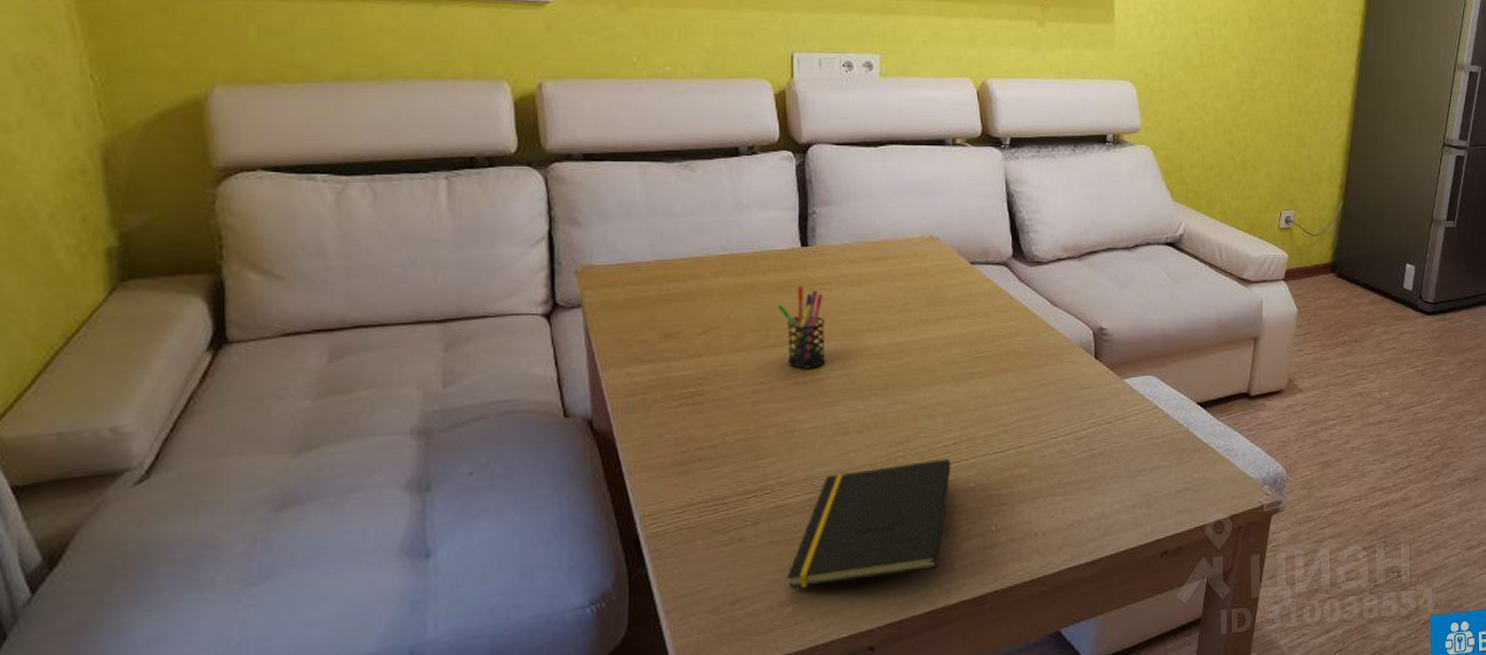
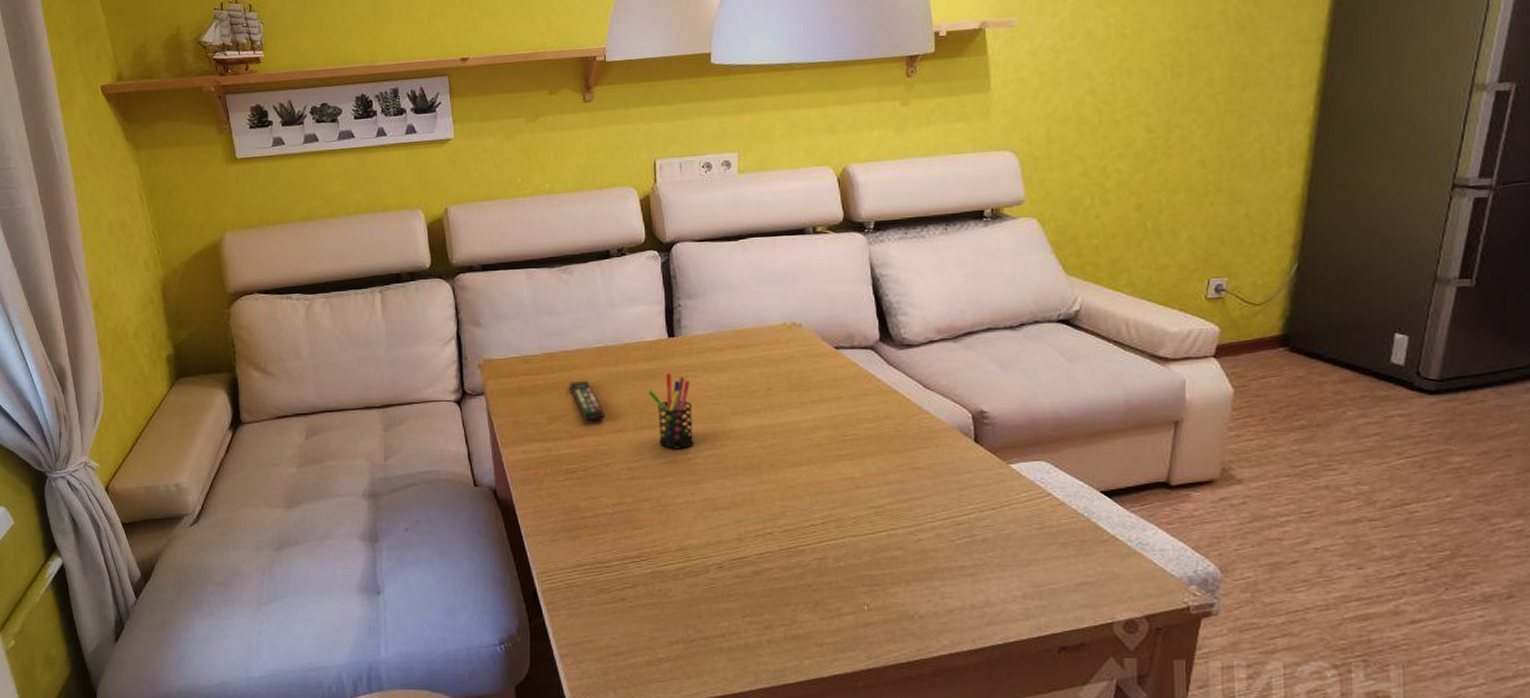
remote control: none [687,292,729,338] -> present [569,380,606,421]
notepad: present [787,459,951,589] -> none [664,537,820,647]

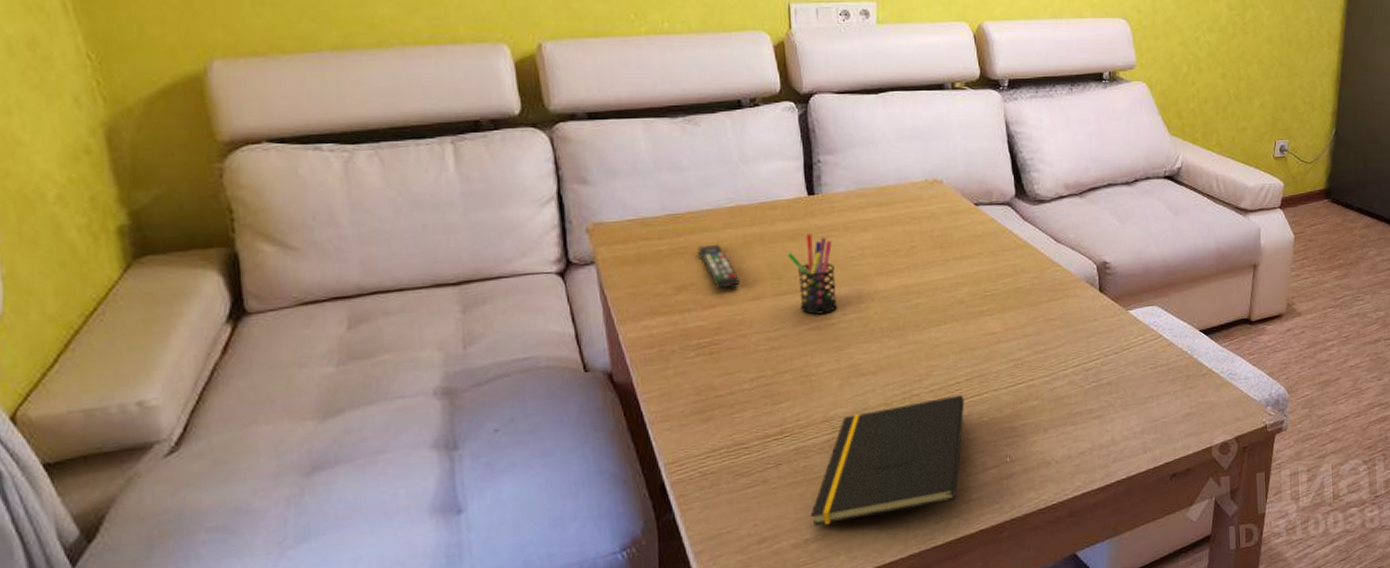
notepad: none [664,537,820,647] -> present [810,395,965,526]

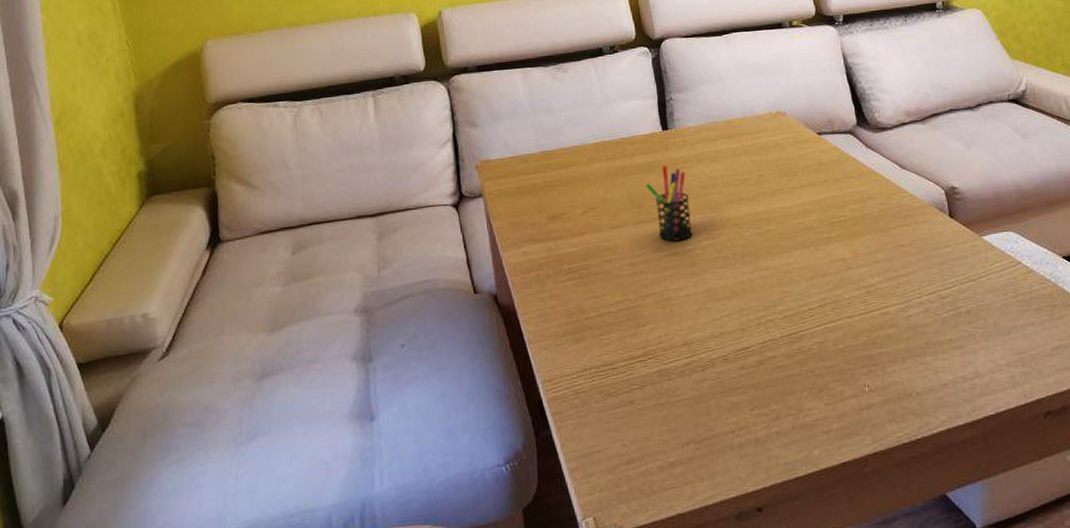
remote control: present [698,244,741,289] -> none [568,176,606,218]
notepad: present [810,395,965,526] -> none [674,321,819,449]

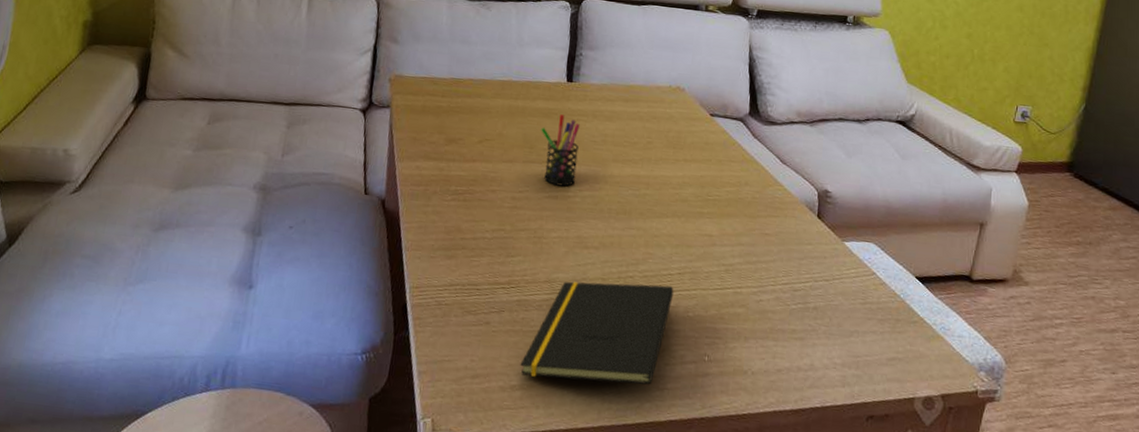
notepad: none [674,321,819,449] -> present [520,281,674,385]

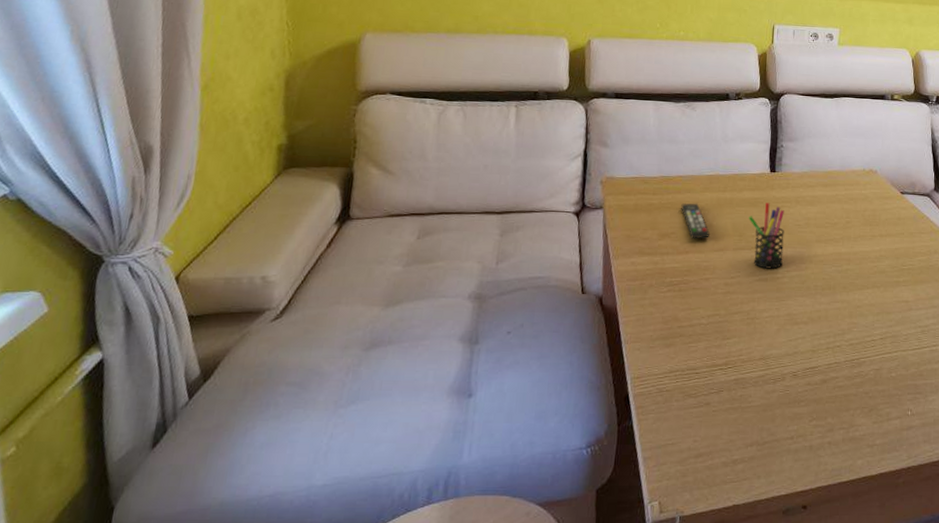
remote control: none [470,108,500,148] -> present [681,203,711,239]
notepad: present [520,281,674,385] -> none [740,351,878,449]

